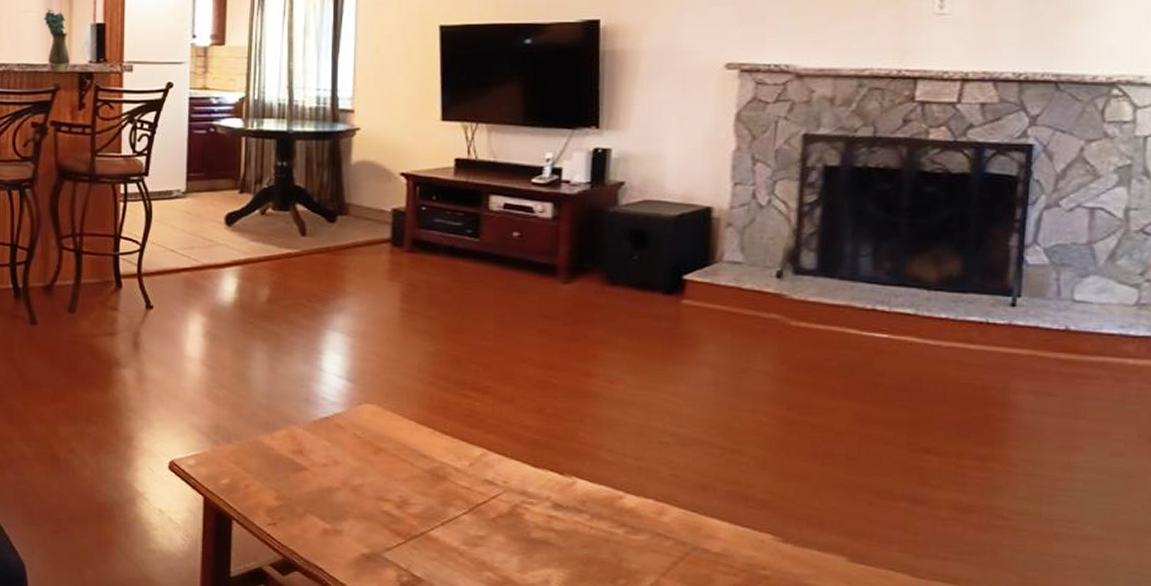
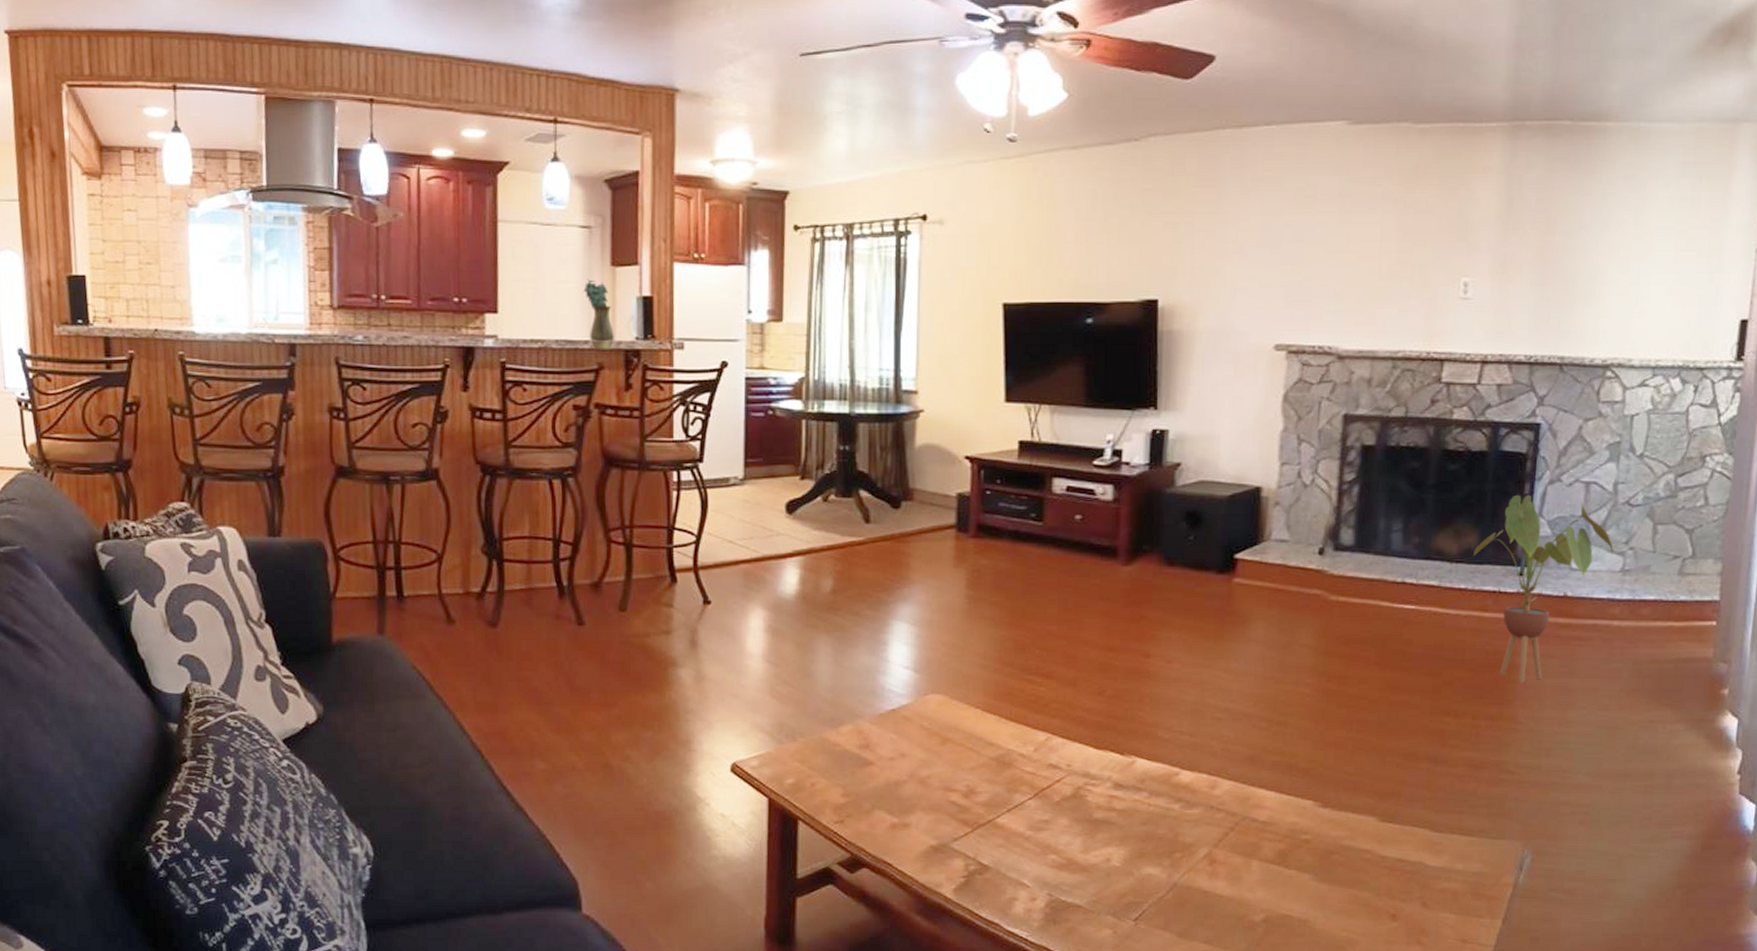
house plant: none [955,219,1126,422] -> present [1473,494,1613,683]

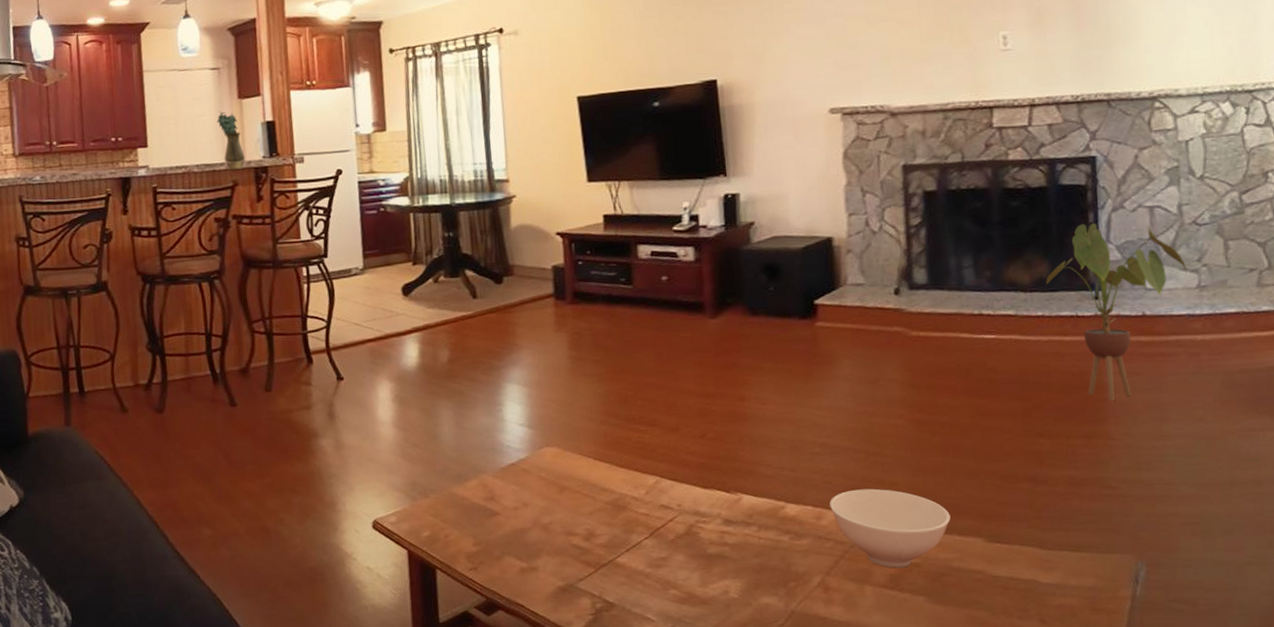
bowl: none [1226,759,1347,844] -> present [830,488,951,568]

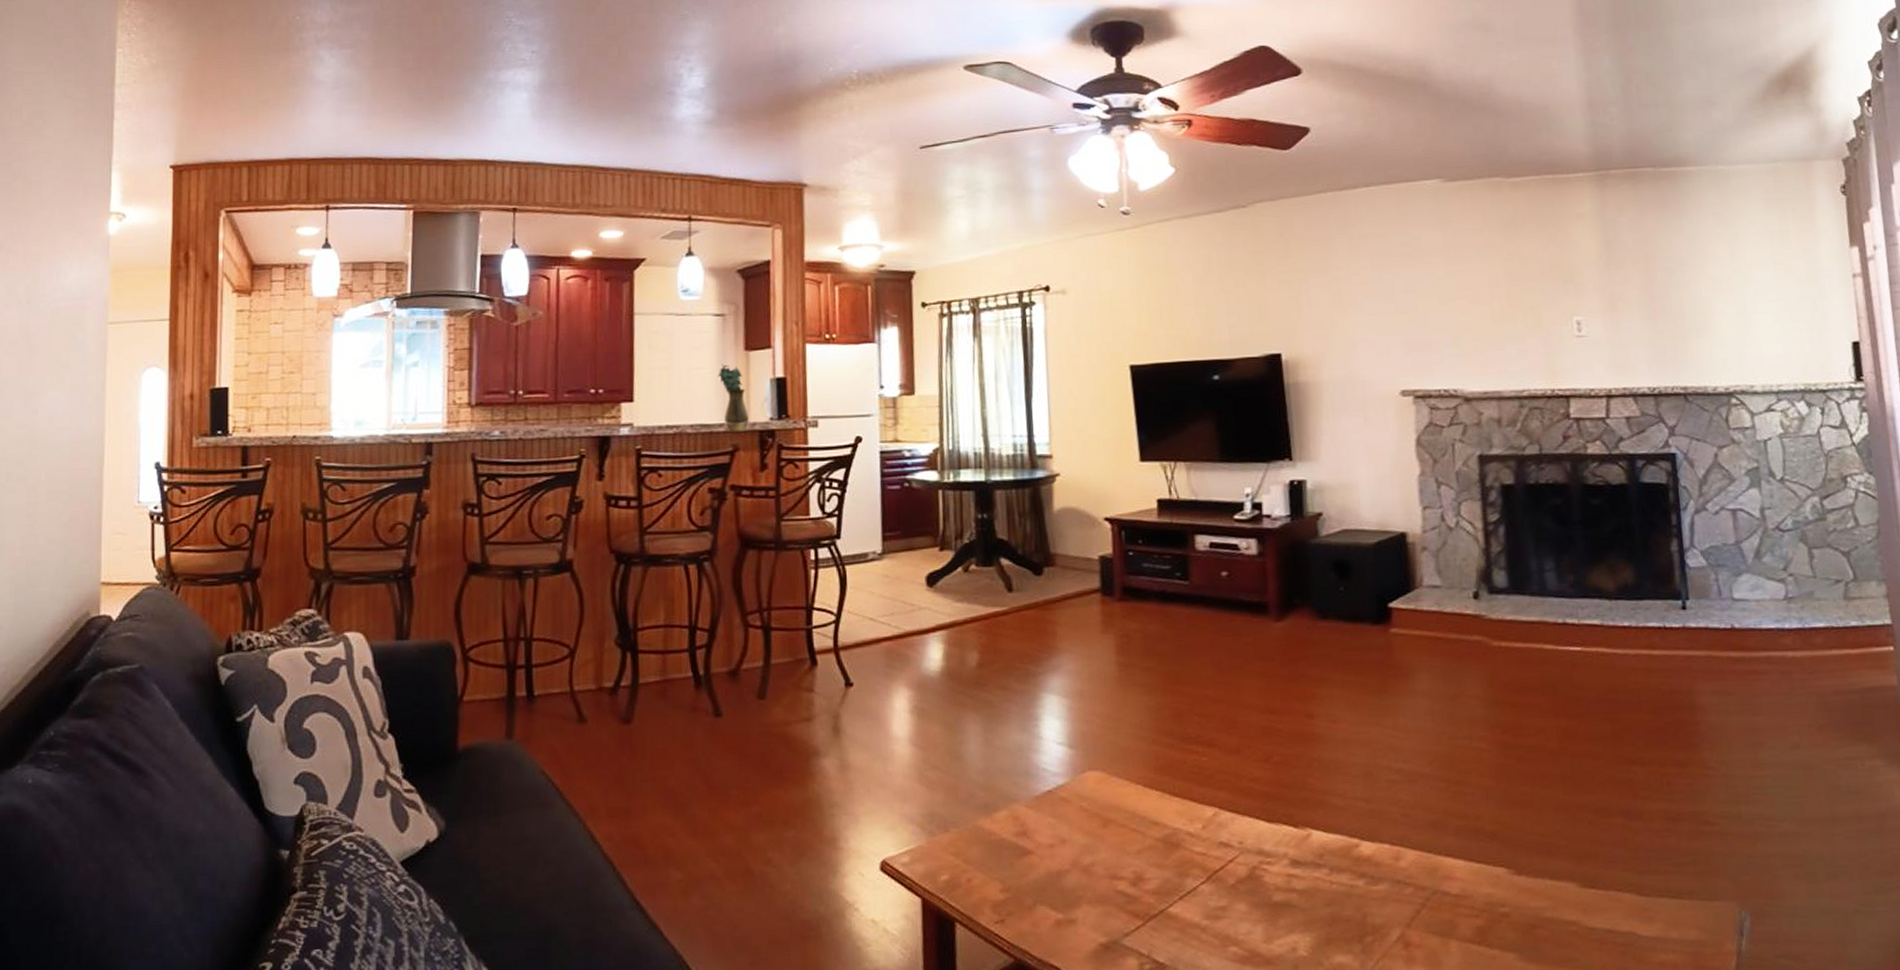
bowl: present [830,488,951,568] -> none [1408,823,1541,919]
house plant: present [1046,223,1187,401] -> none [1631,525,1773,724]

